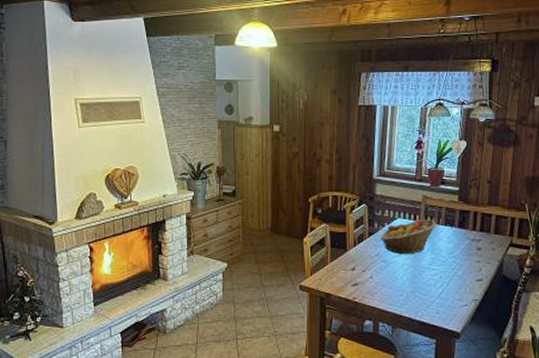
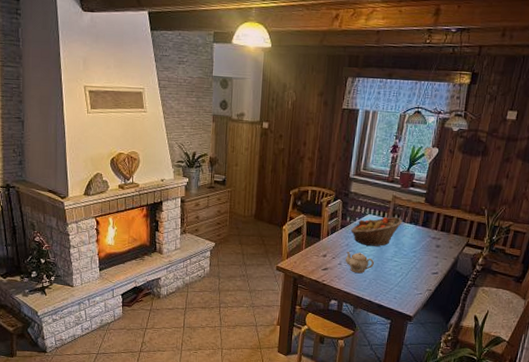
teapot: none [377,261,410,287] -> present [345,251,374,274]

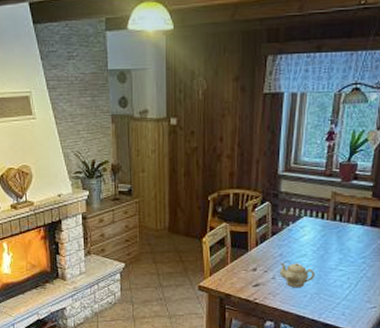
fruit basket: present [351,216,403,246] -> none [284,217,346,254]

